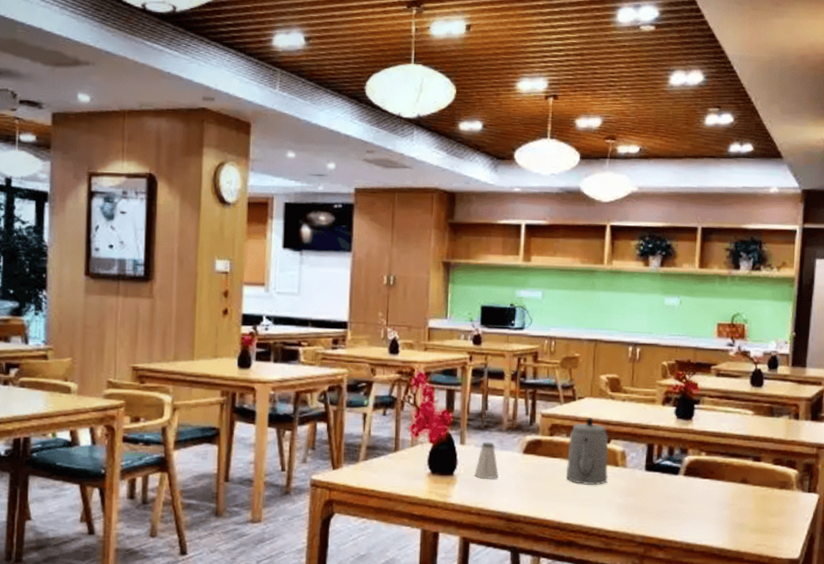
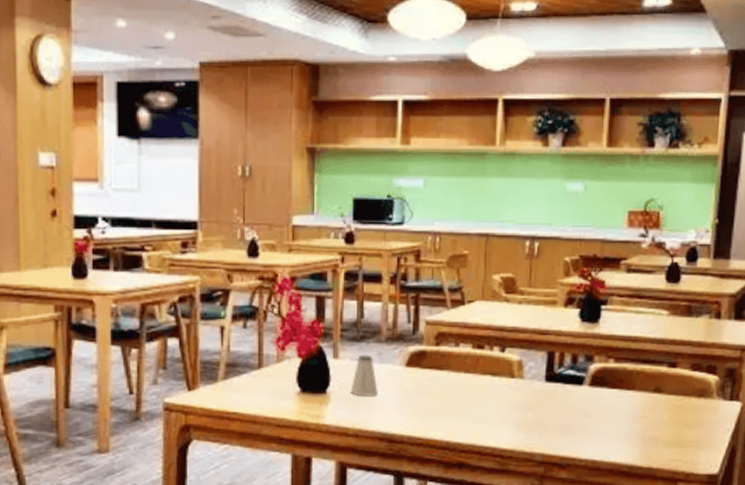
teapot: present [565,418,609,486] -> none [454,324,504,401]

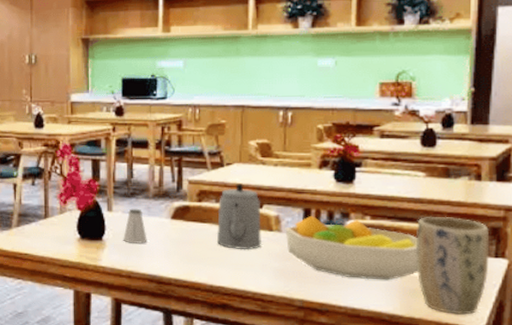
teapot: none [454,324,504,401] -> present [216,183,263,250]
fruit bowl: none [527,359,659,429] -> present [285,215,419,281]
plant pot: none [656,357,726,462] -> present [416,216,490,315]

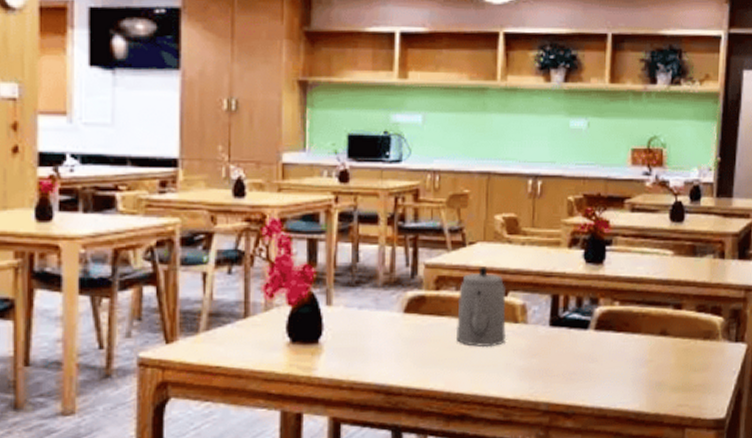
saltshaker: present [123,208,147,244] -> none [345,300,374,346]
fruit bowl: present [285,215,419,281] -> none [531,302,665,375]
plant pot: present [416,216,490,315] -> none [662,298,731,407]

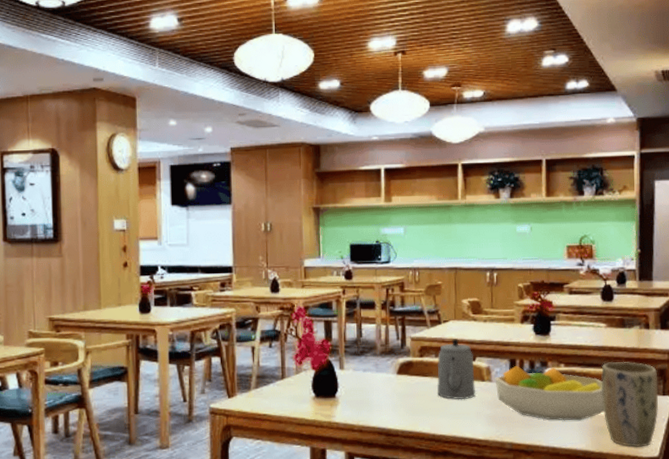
fruit bowl: none [531,302,665,375] -> present [495,365,605,421]
plant pot: none [662,298,731,407] -> present [601,361,659,447]

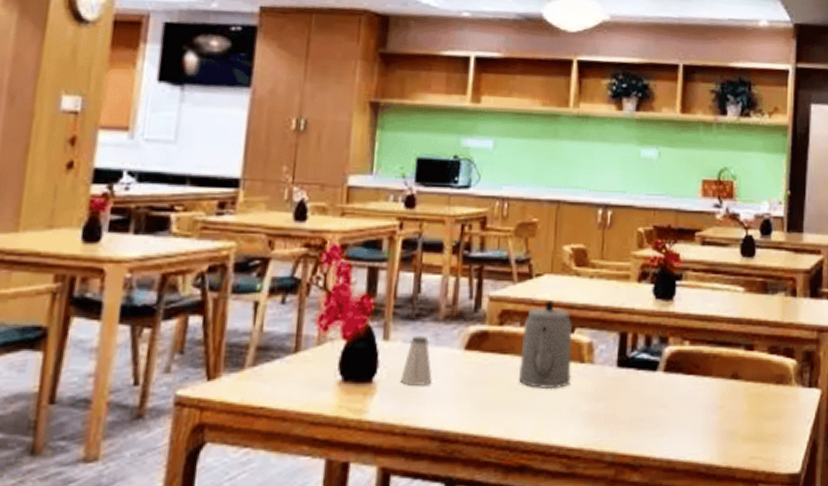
saltshaker: none [354,365,376,399] -> present [400,335,432,386]
fruit bowl: present [495,365,605,421] -> none [598,341,737,422]
plant pot: present [601,361,659,447] -> none [734,339,804,460]

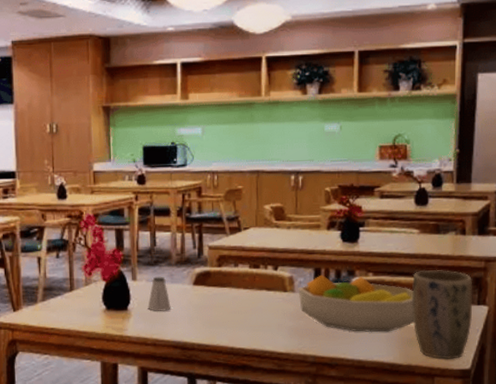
teapot: present [518,301,573,390] -> none [235,247,278,312]
fruit bowl: none [598,341,737,422] -> present [298,274,415,333]
plant pot: none [734,339,804,460] -> present [412,269,473,359]

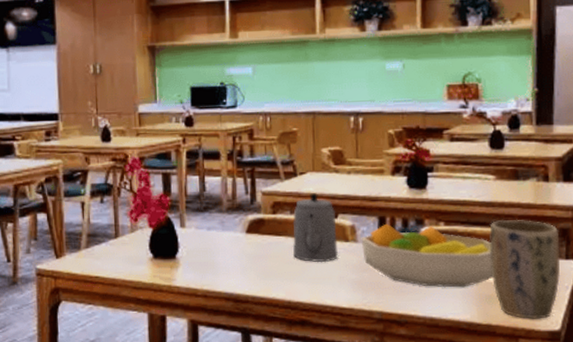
saltshaker: present [148,276,171,311] -> none [197,223,222,261]
teapot: none [235,247,278,312] -> present [292,193,339,263]

